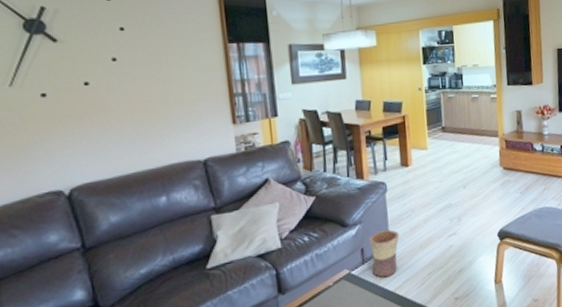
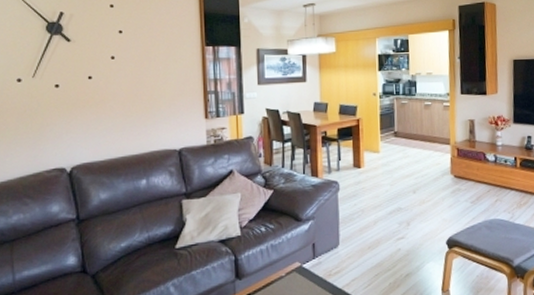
flower pot: present [369,229,400,278] -> none [320,228,349,274]

